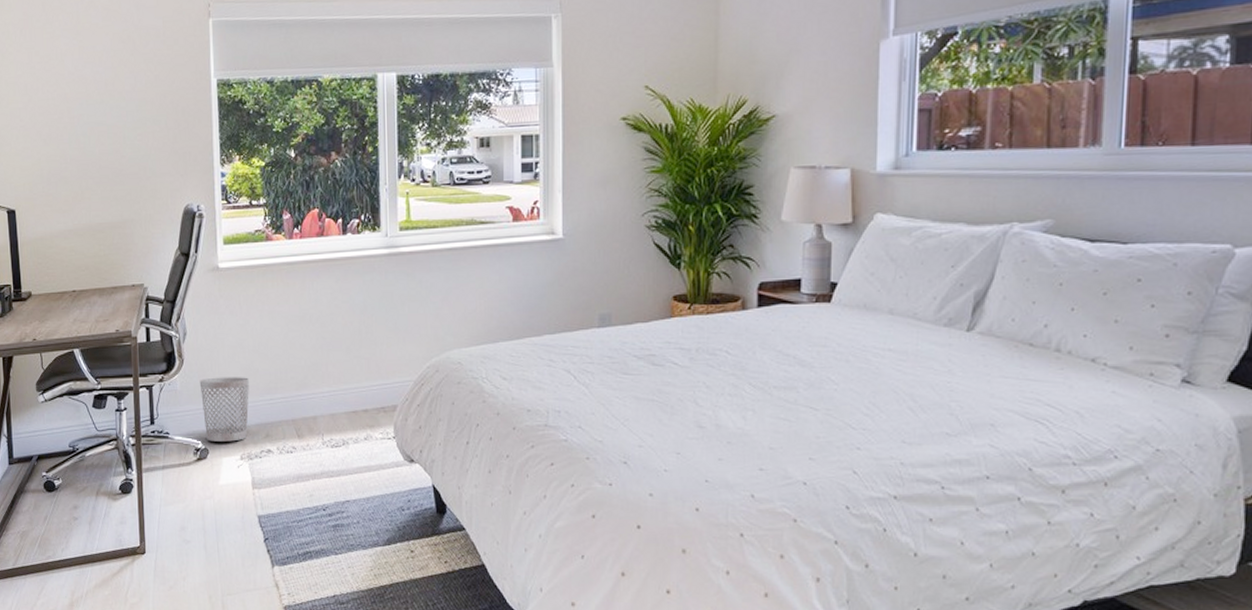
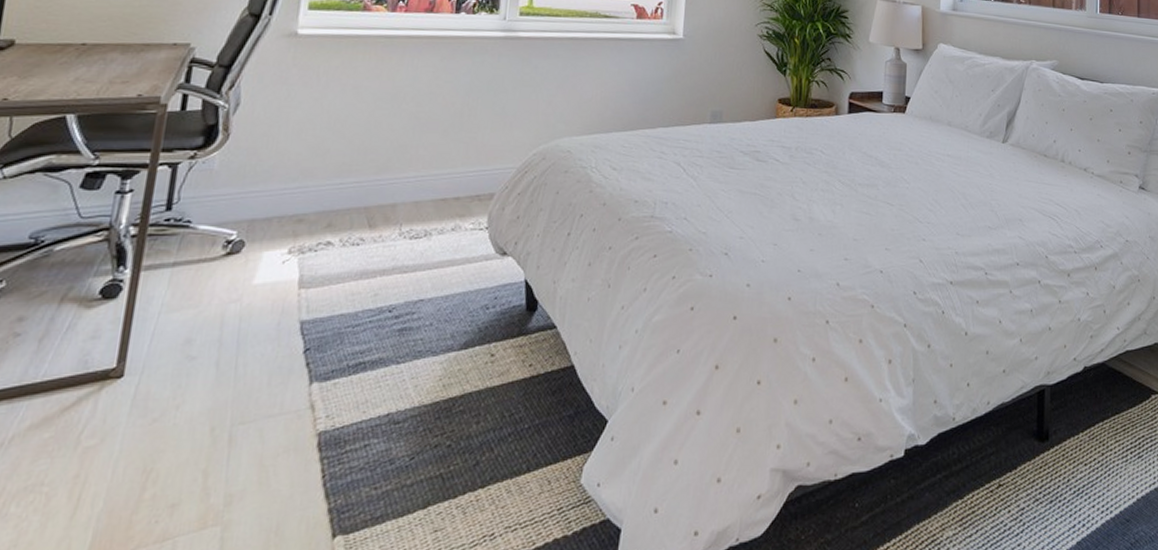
wastebasket: present [199,377,250,442] -> none [244,156,317,232]

